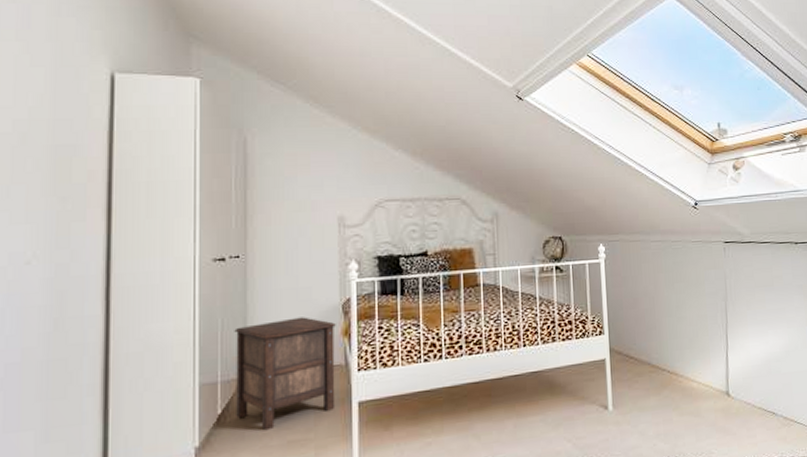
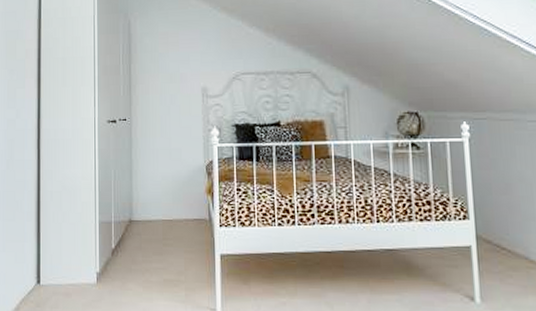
nightstand: present [234,317,336,431] -> none [123,174,201,268]

